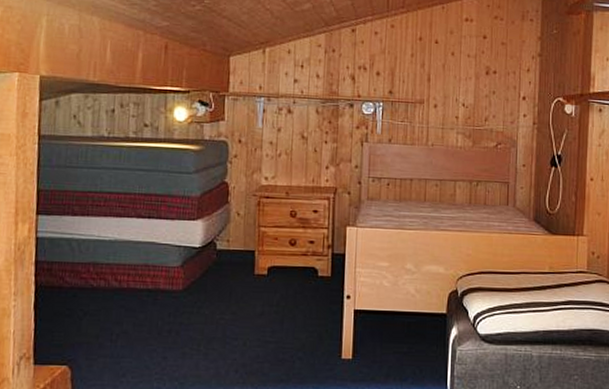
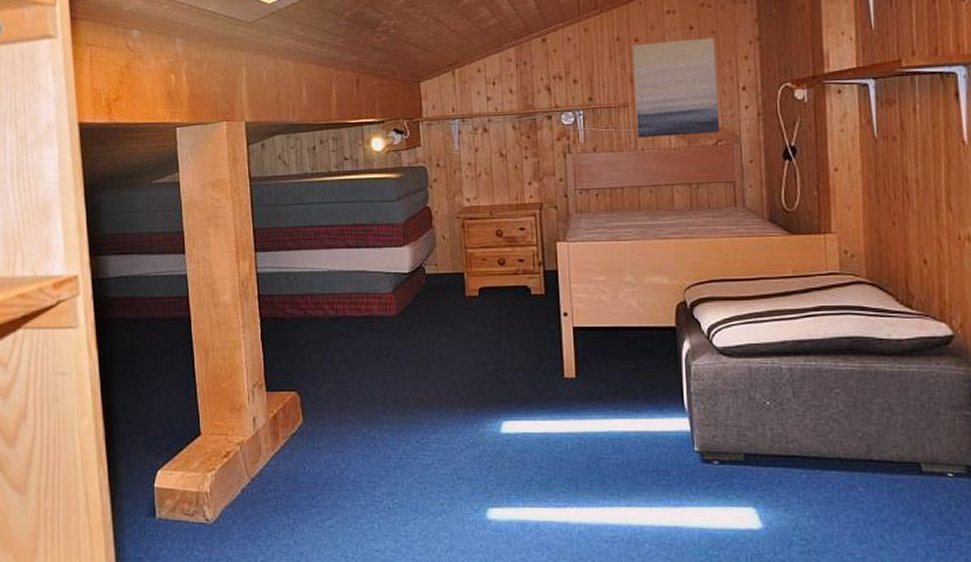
wall art: none [429,46,504,137] -> present [632,37,721,139]

